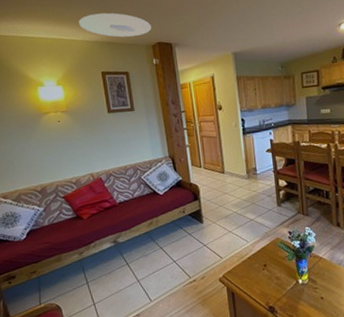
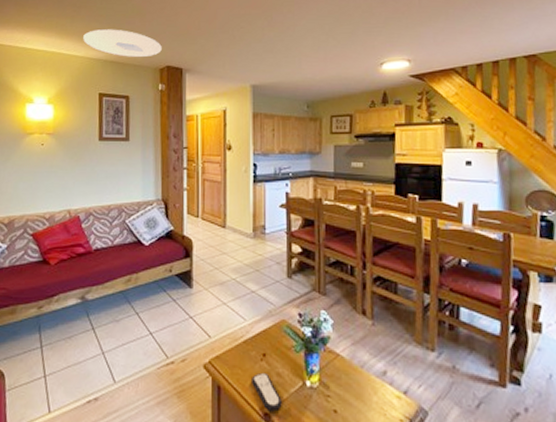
remote control: none [257,278,282,305] -> present [252,372,282,412]

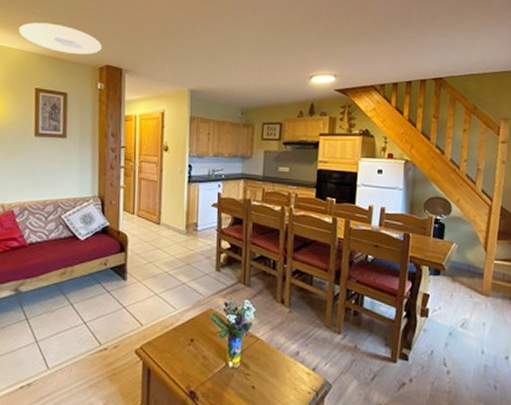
remote control: present [252,372,282,412] -> none [179,355,206,390]

